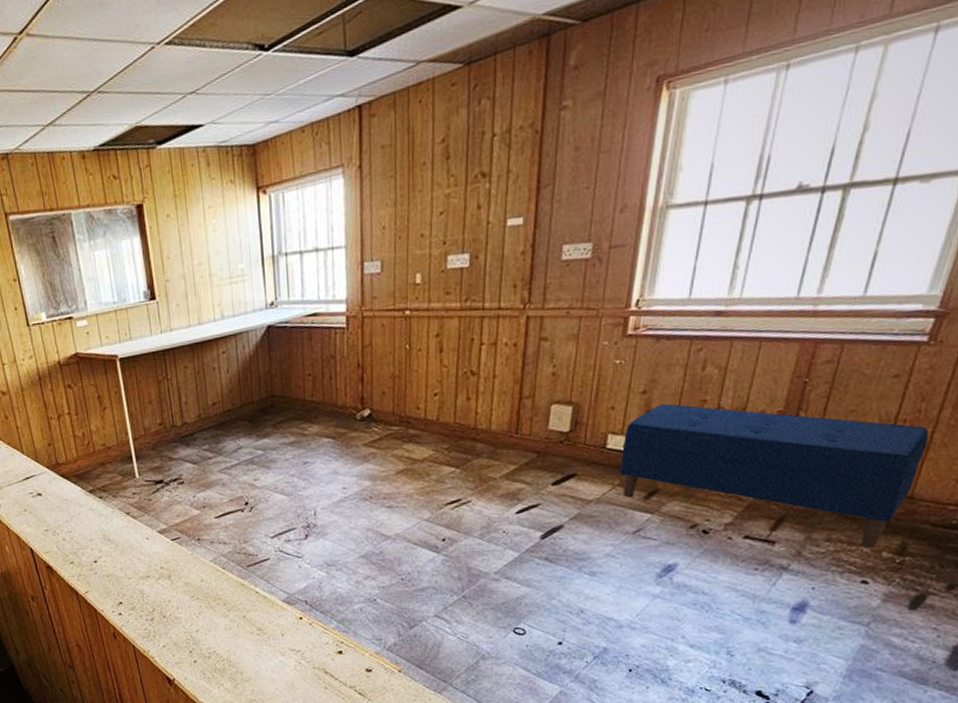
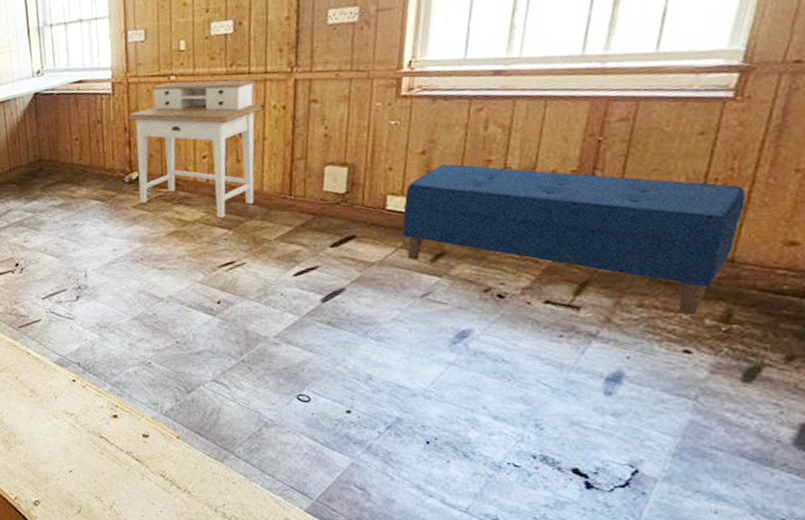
desk: none [360,315,494,457] -> present [126,79,262,218]

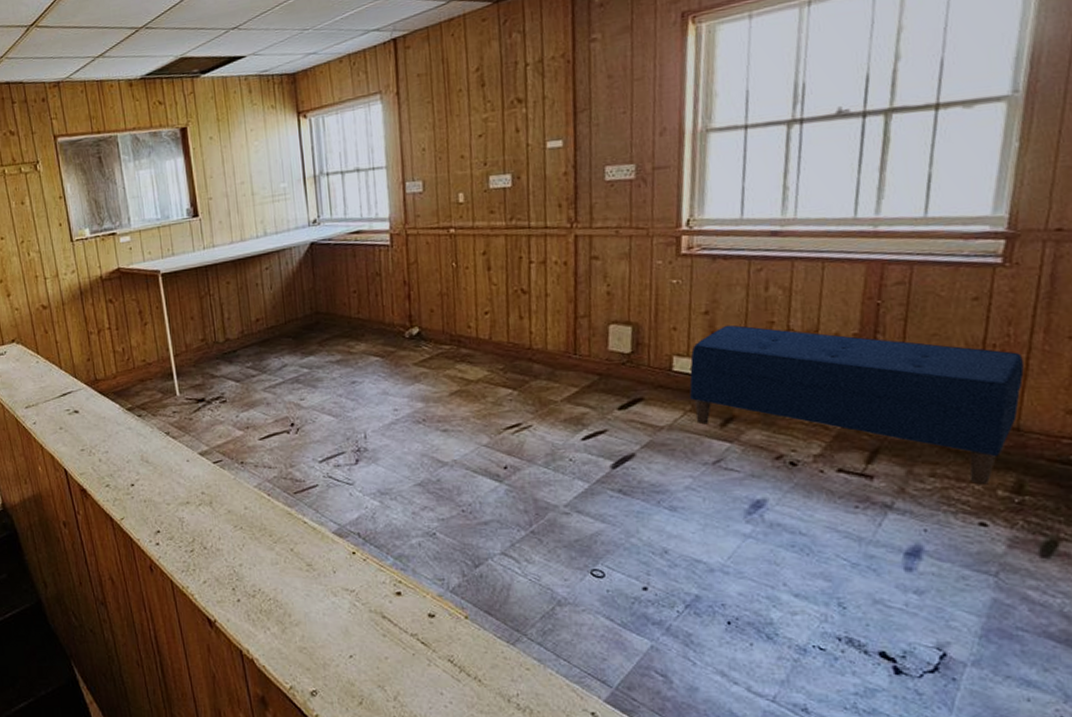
desk: present [126,79,262,218] -> none [406,234,543,378]

